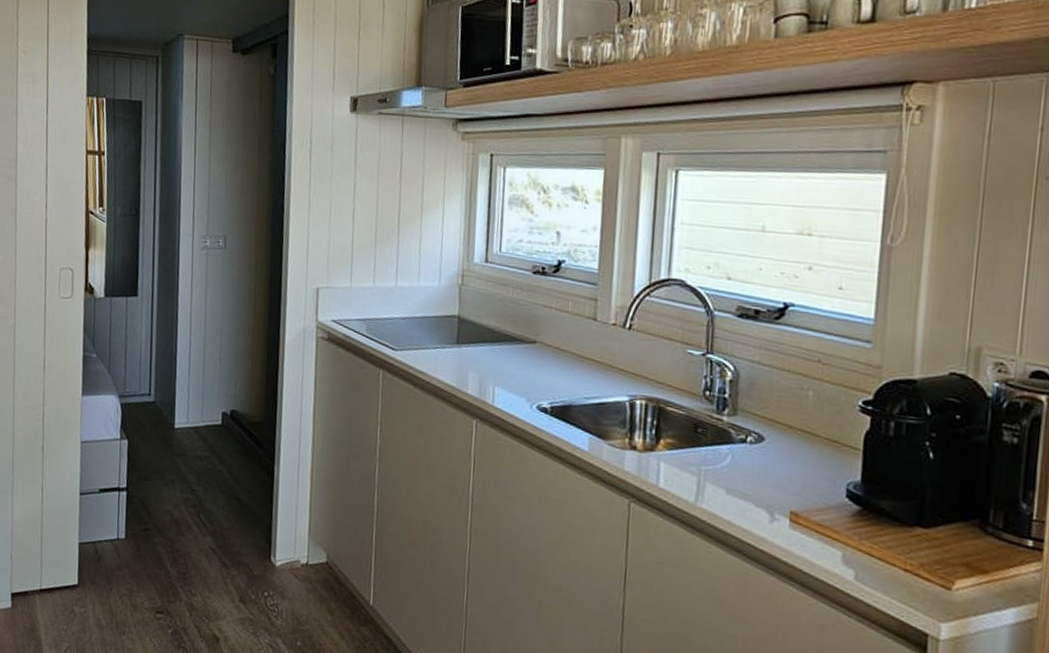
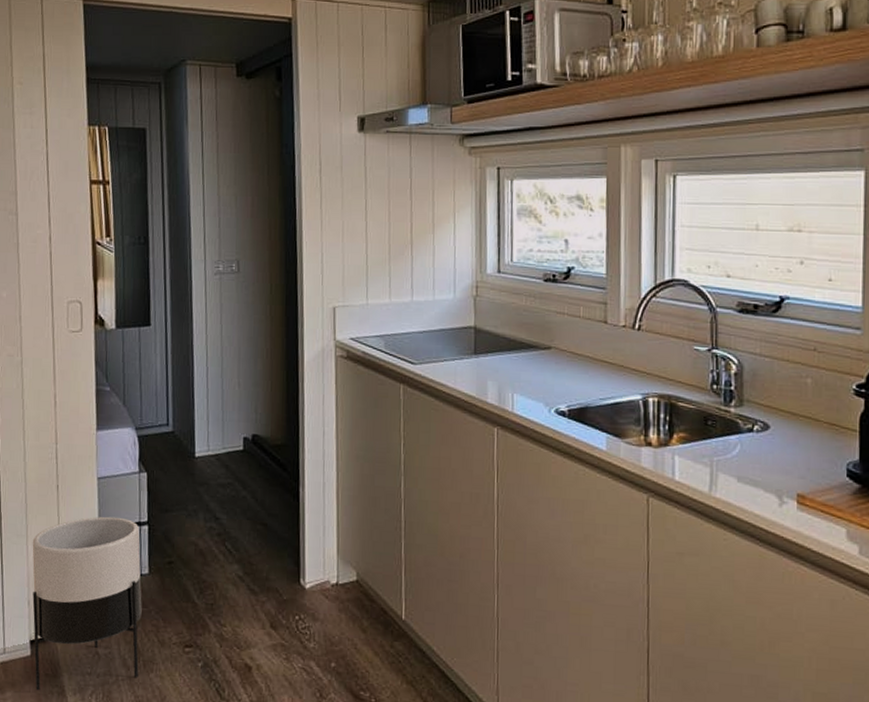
planter: none [14,479,119,642] -> present [32,516,142,691]

